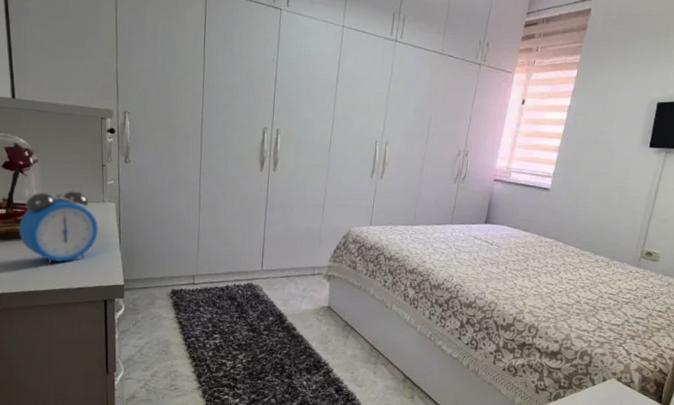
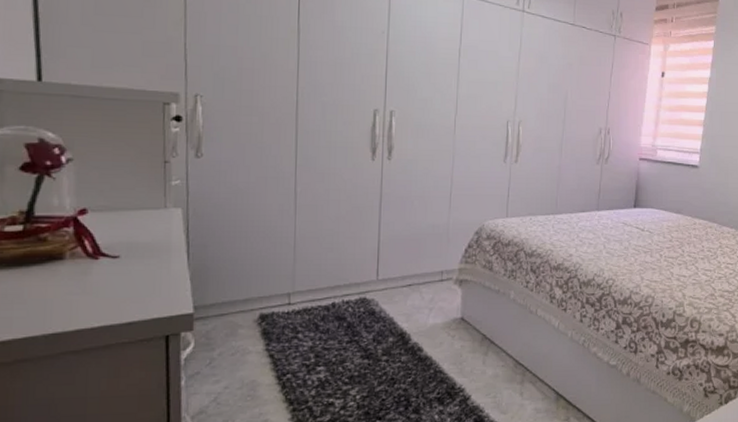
alarm clock: present [19,191,99,264] -> none [41,196,159,294]

